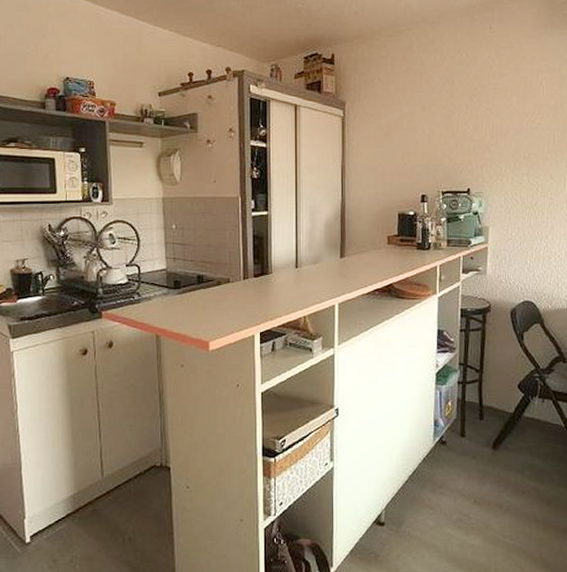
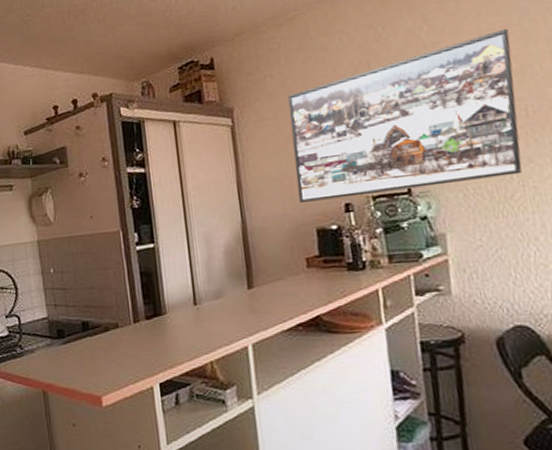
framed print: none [388,72,551,190] -> present [288,28,522,203]

